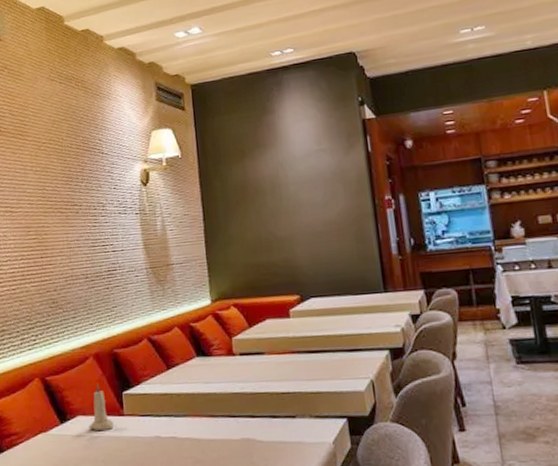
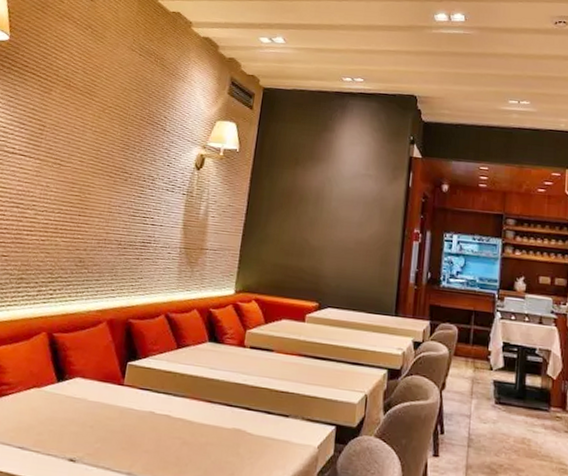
candle: present [89,382,114,430] -> none [85,348,112,397]

